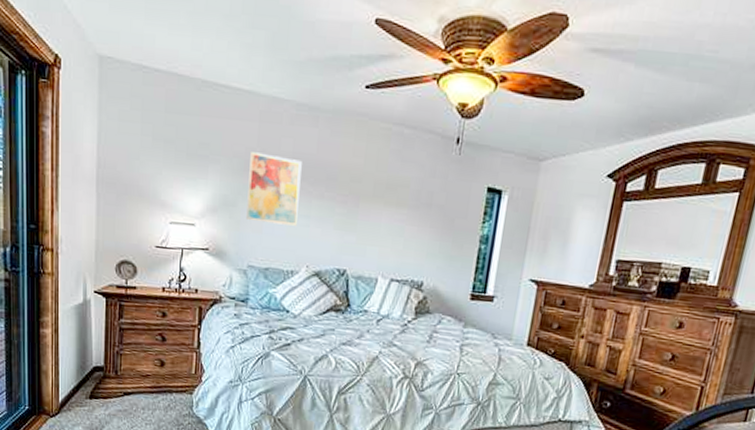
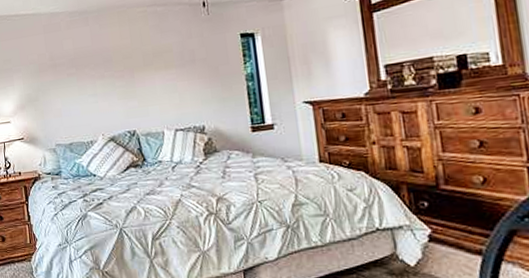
wall art: present [246,152,302,226] -> none [42,53,88,109]

